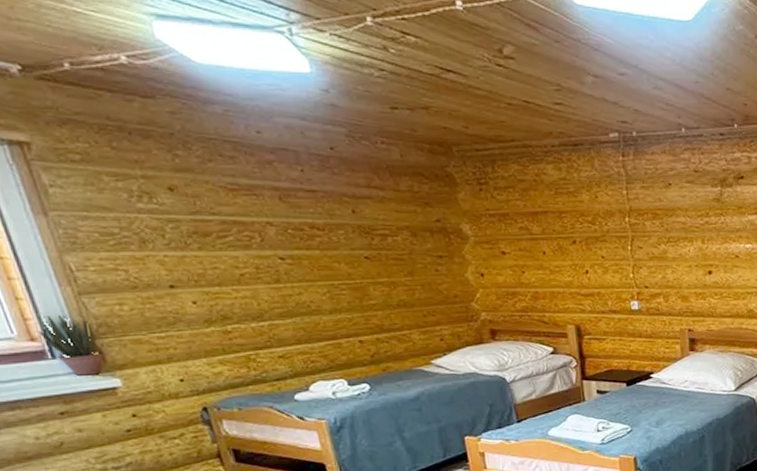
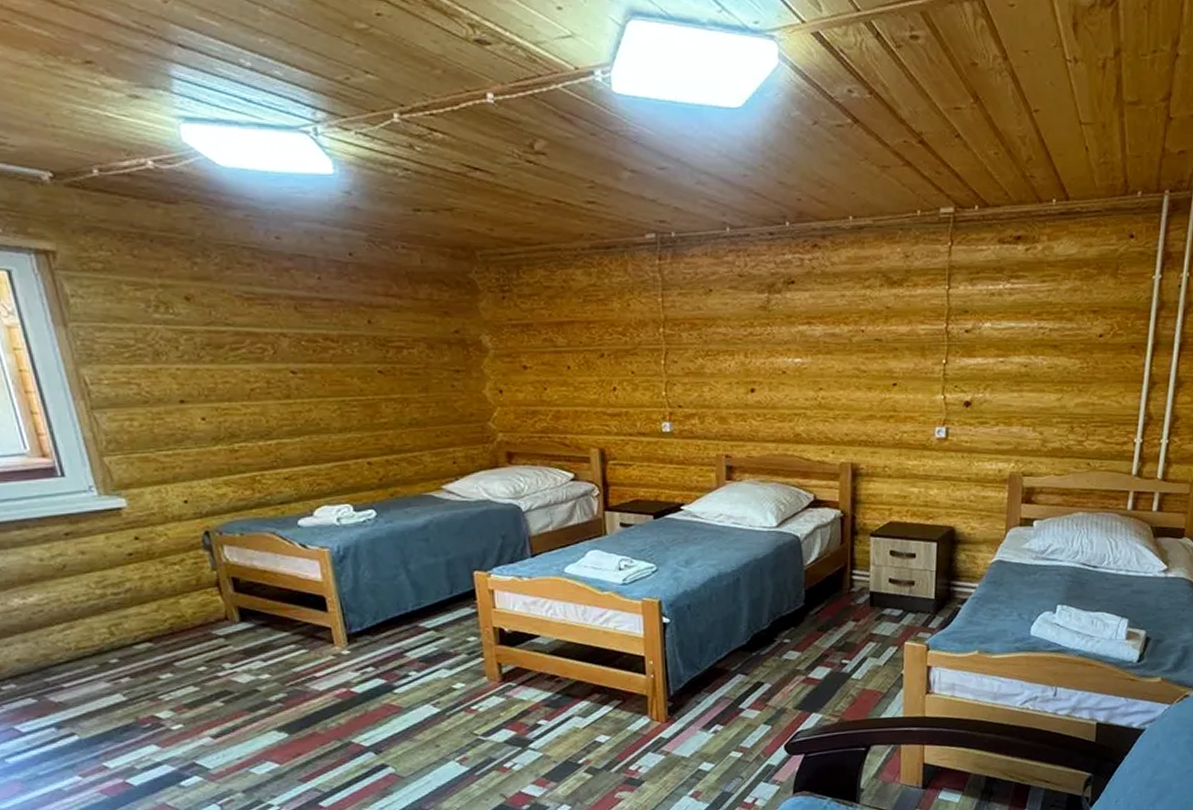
potted plant: present [39,315,104,377] -> none [50,431,112,496]

